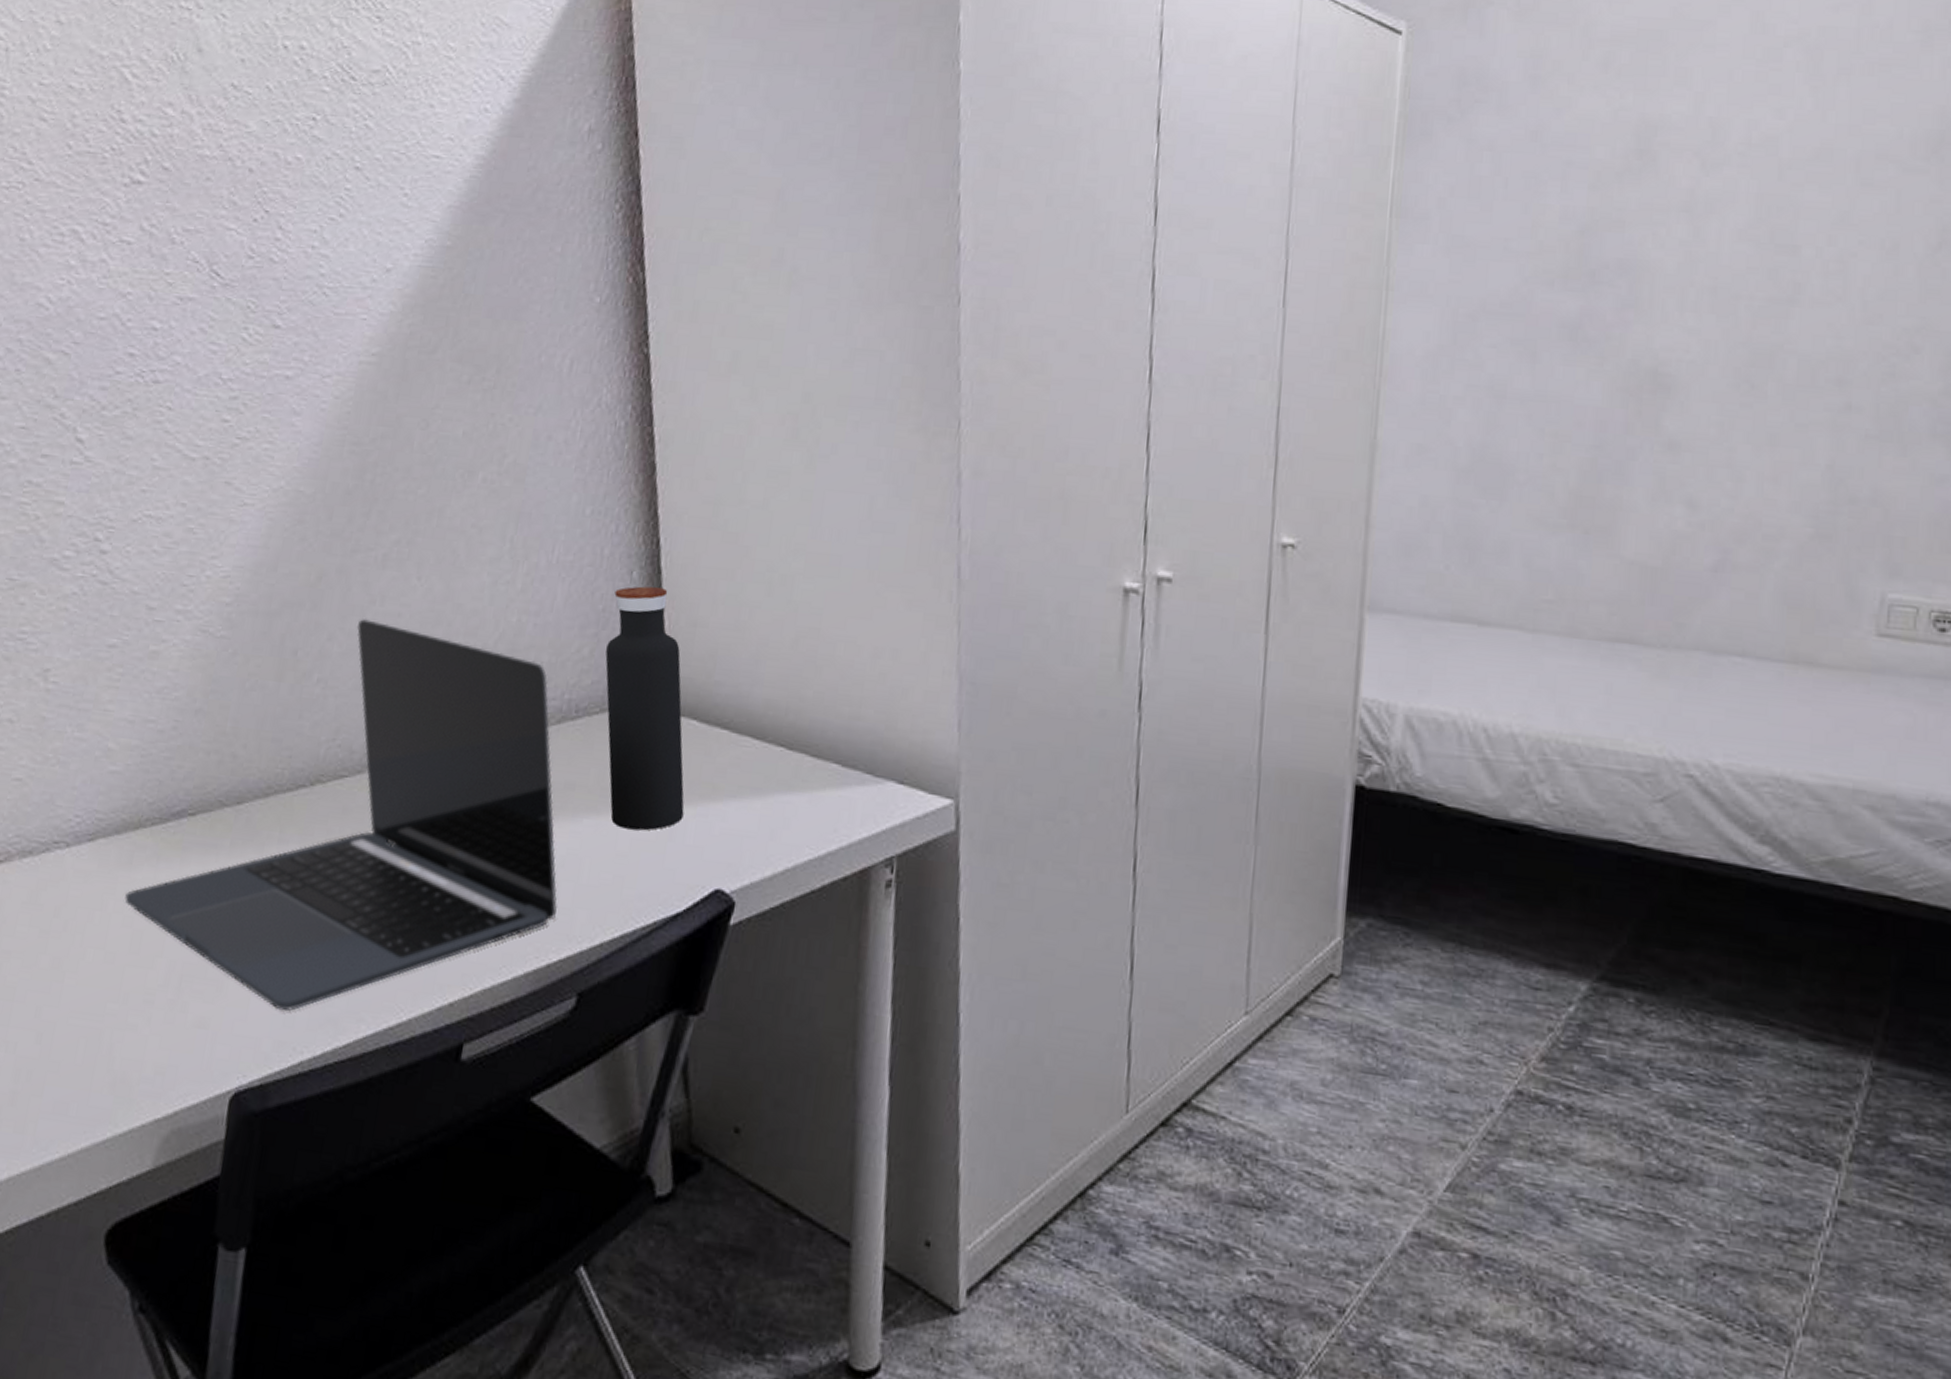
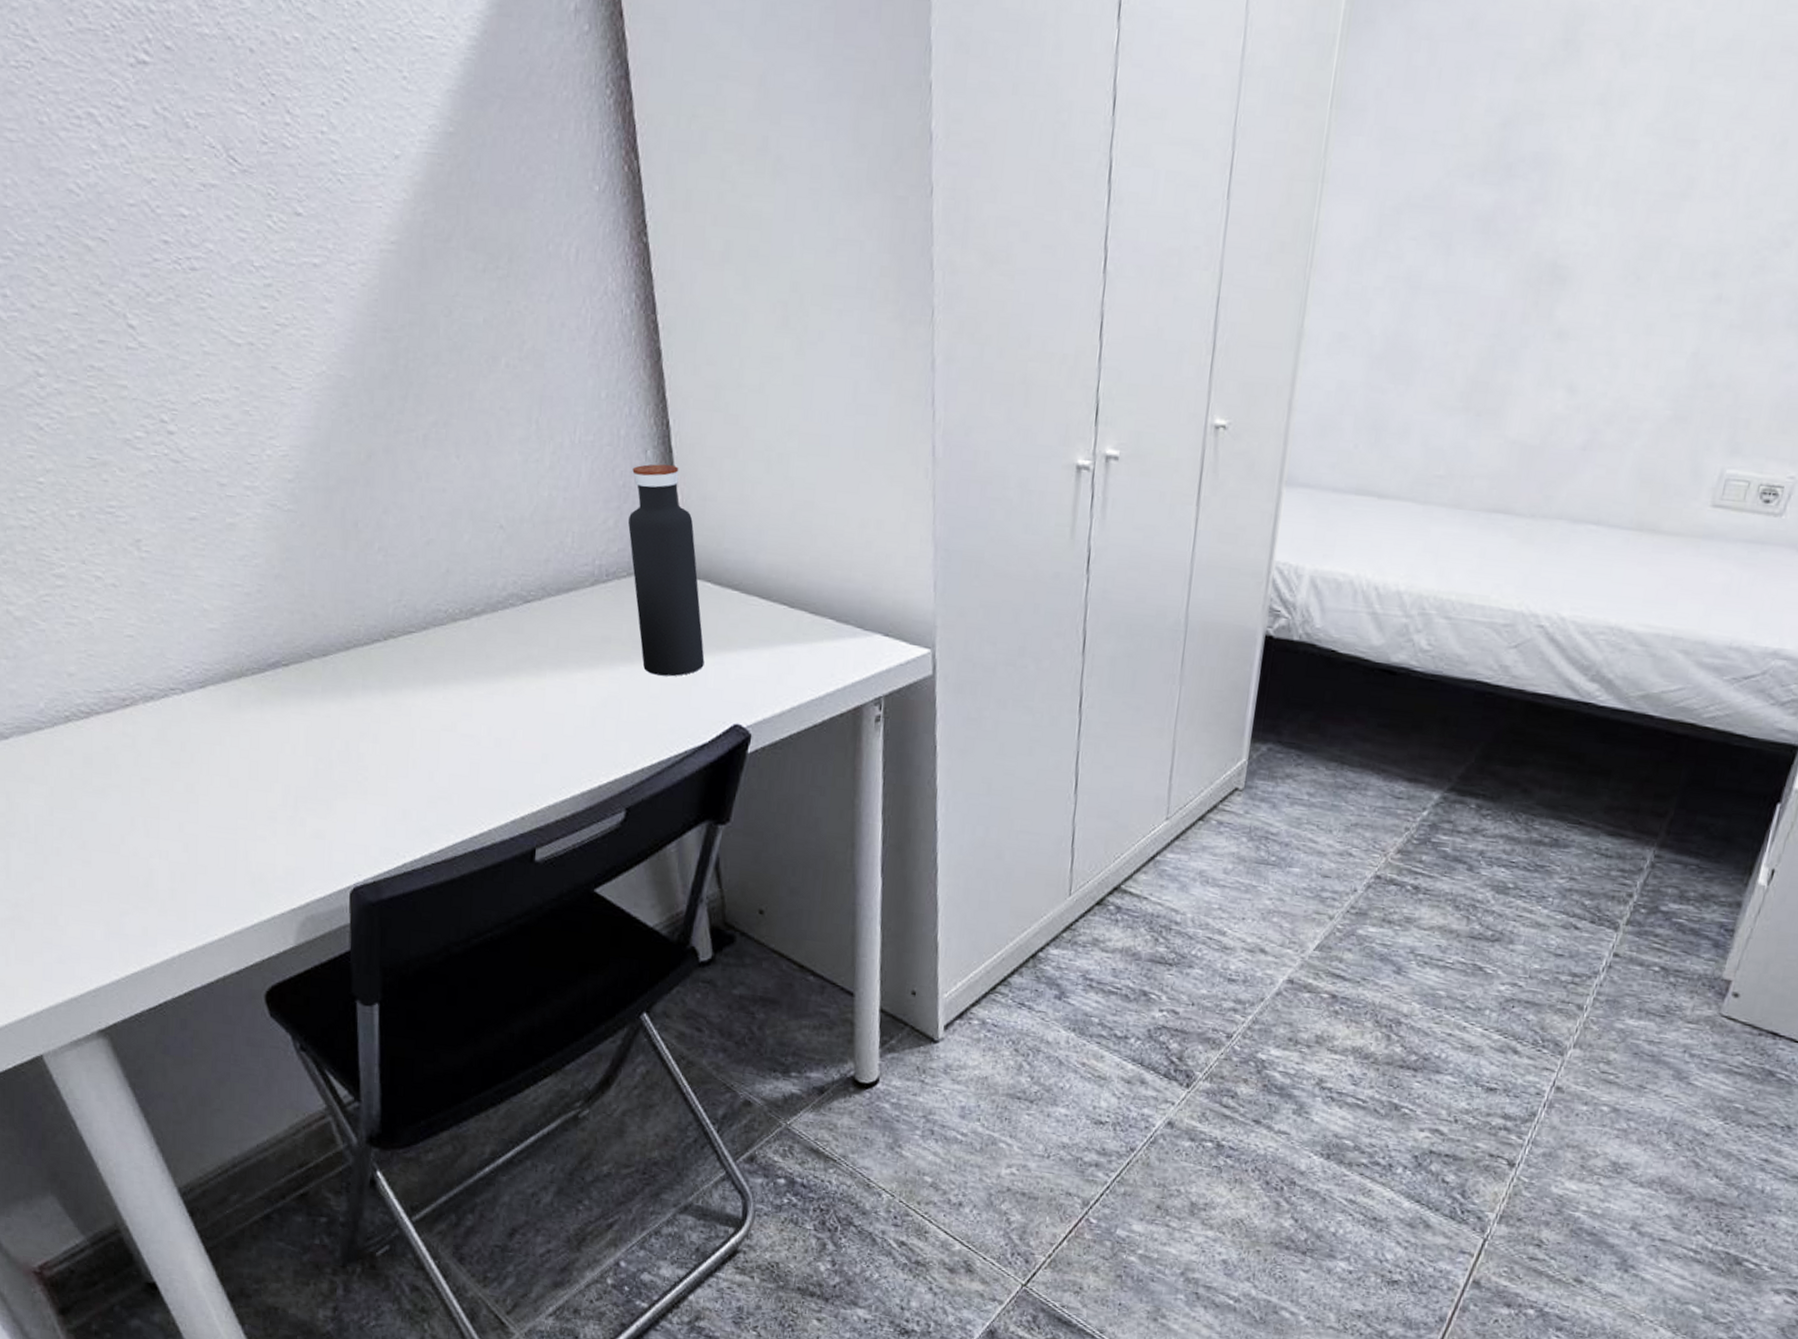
laptop: present [124,618,557,1012] -> none [239,493,603,825]

